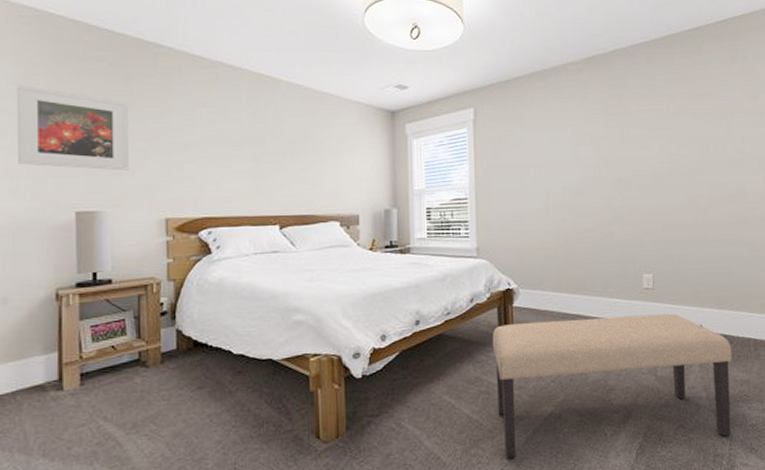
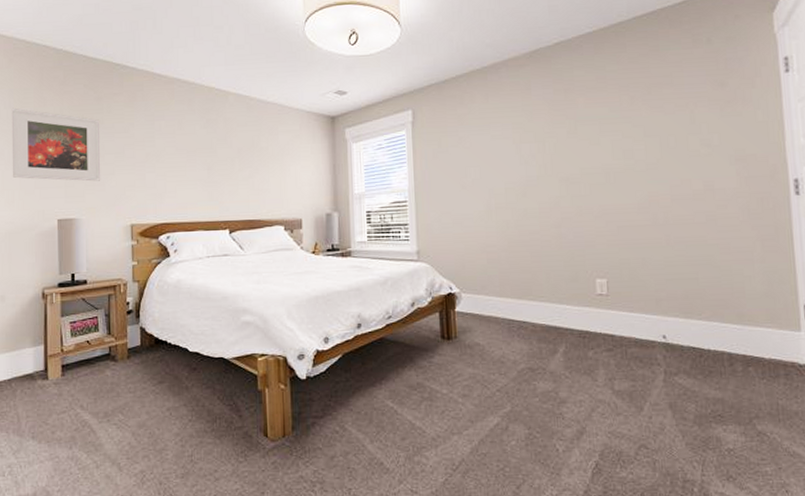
bench: present [492,313,733,459] -> none [434,322,704,469]

